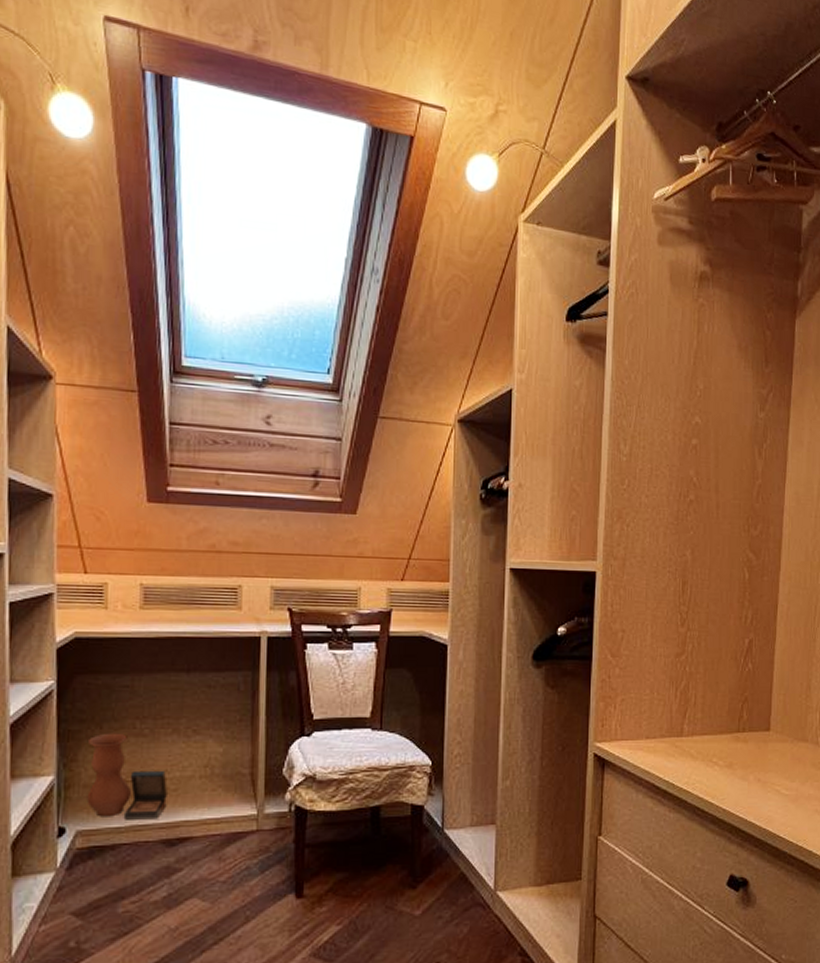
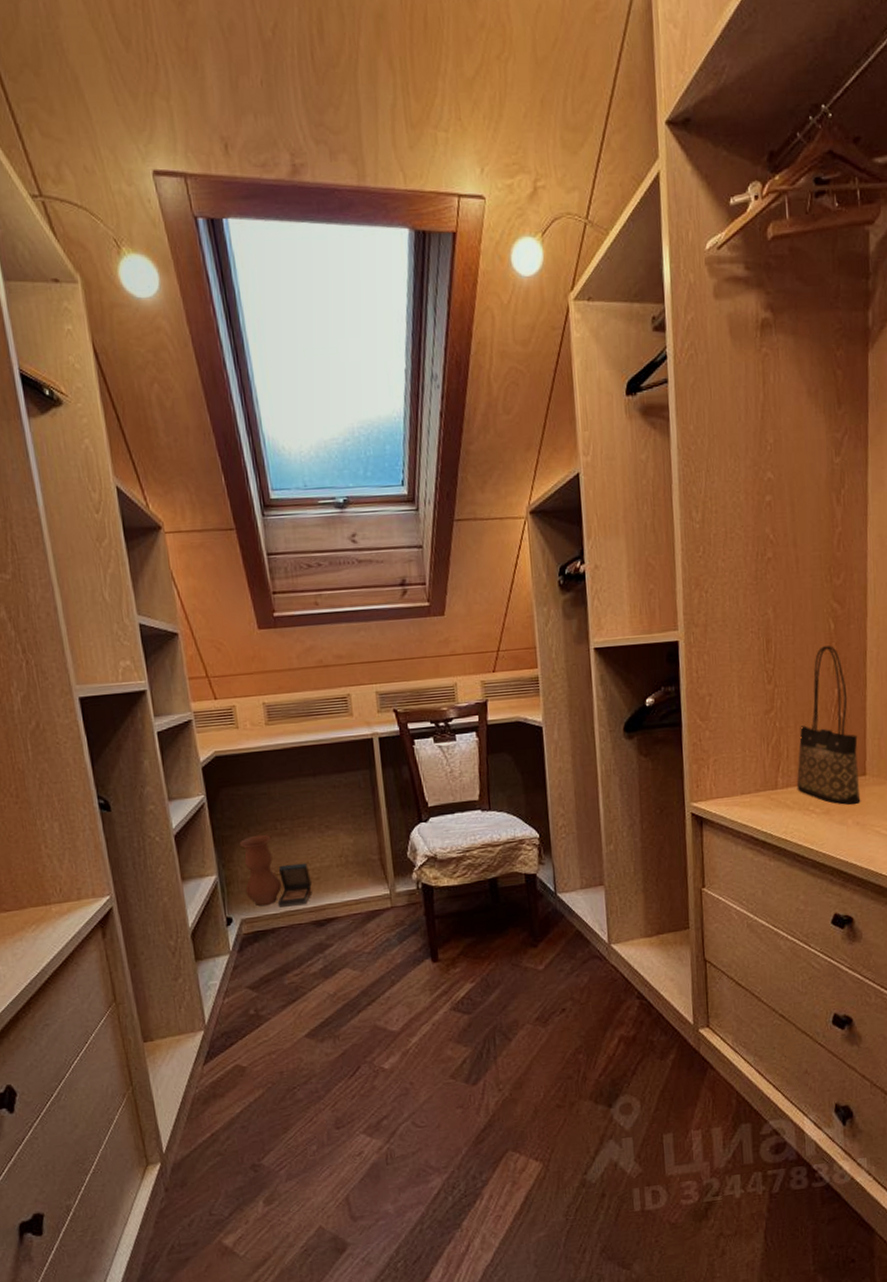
tote bag: none [702,595,764,760] -> present [797,646,861,805]

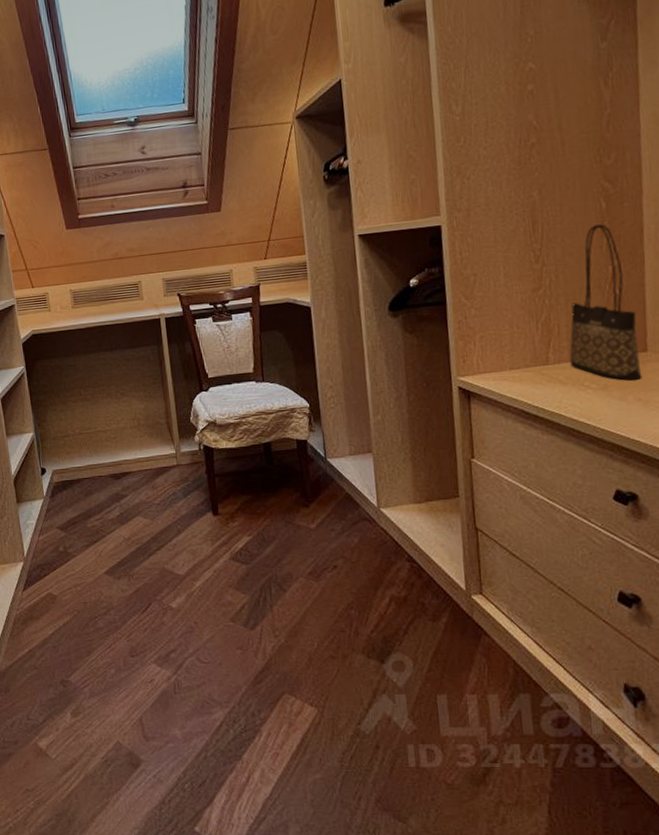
vase: present [240,834,282,907] -> none [52,399,85,460]
jewelry box: present [278,862,312,907] -> none [82,424,110,461]

